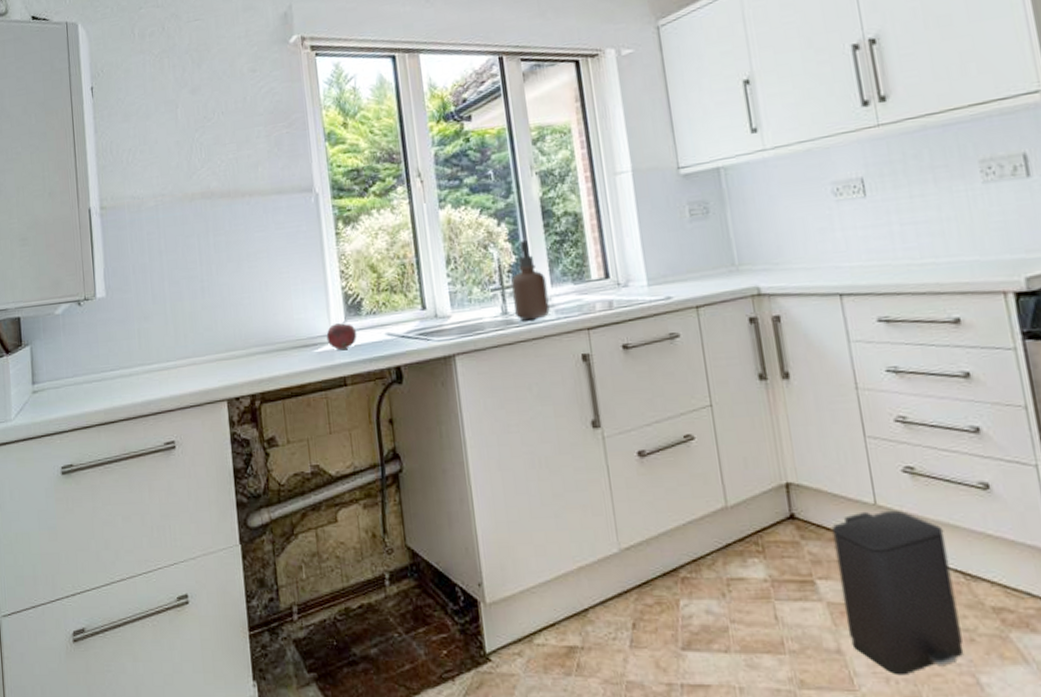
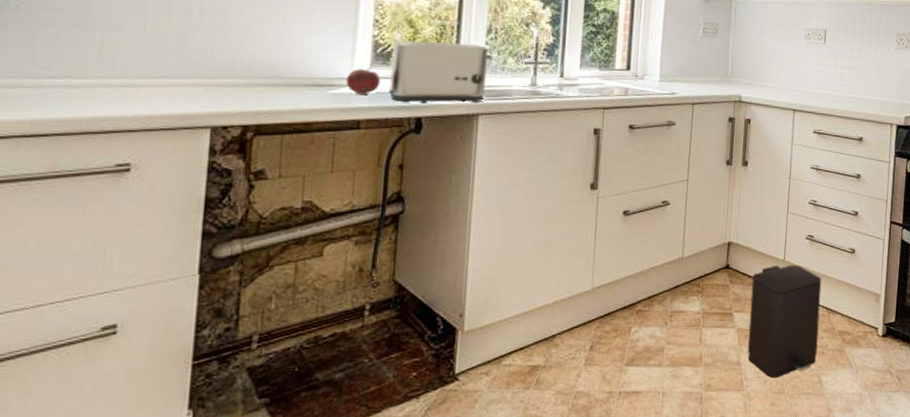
toaster: none [361,278,457,353] -> present [388,40,493,103]
soap dispenser: present [511,240,550,321] -> none [543,26,576,95]

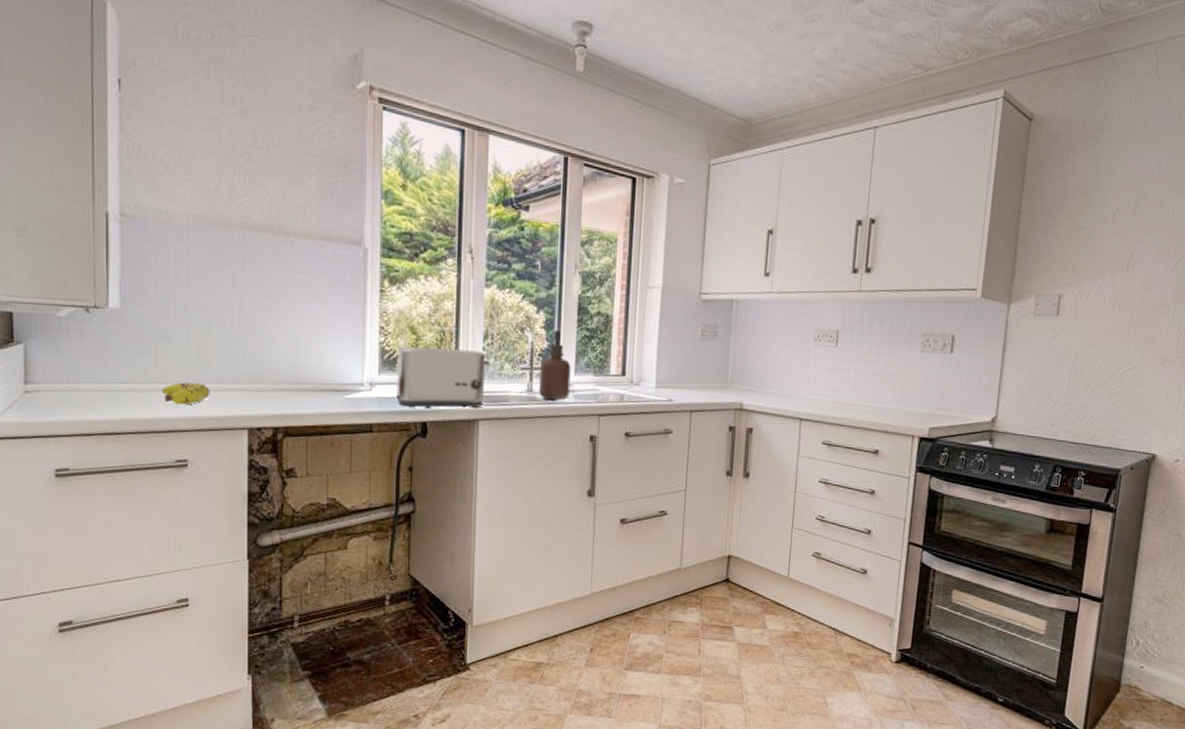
fruit: none [105,77,167,102] -> present [162,382,210,405]
fruit: present [346,67,381,95] -> none [358,373,389,400]
soap dispenser: none [543,26,576,95] -> present [539,330,571,401]
pedal bin: present [747,264,822,377] -> none [748,581,829,694]

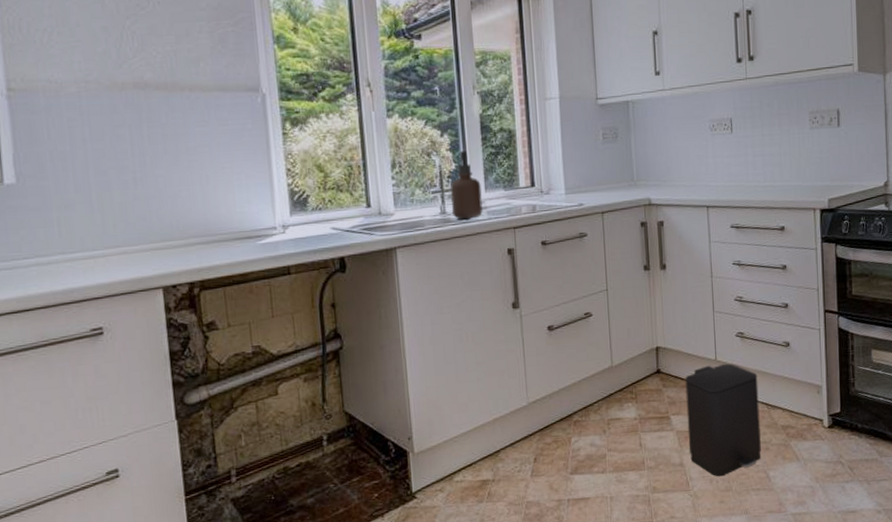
fruit: present [162,382,210,405] -> none [69,248,120,273]
toaster: present [395,346,490,409] -> none [307,180,401,245]
pedal bin: none [748,581,829,694] -> present [685,363,761,476]

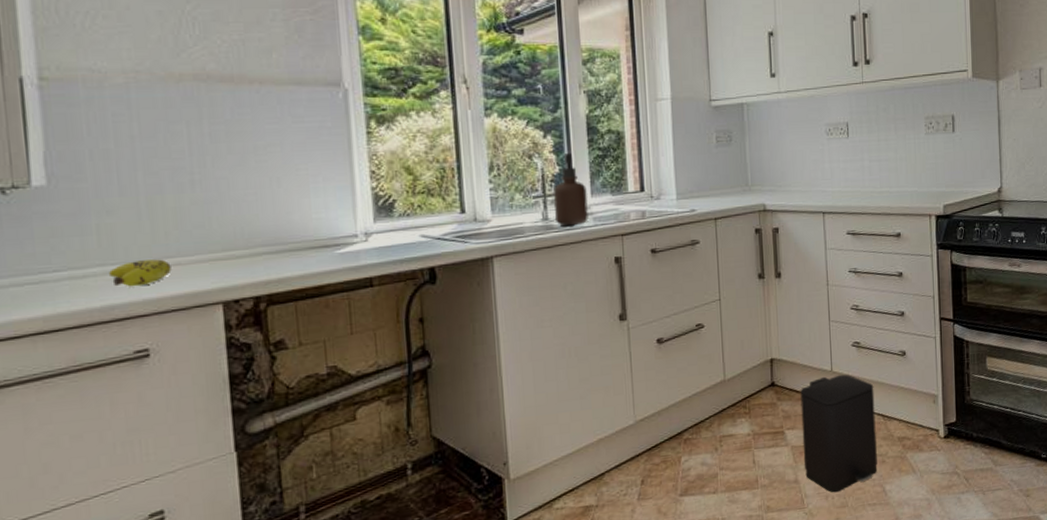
fruit: none [69,248,120,273] -> present [109,259,172,287]

